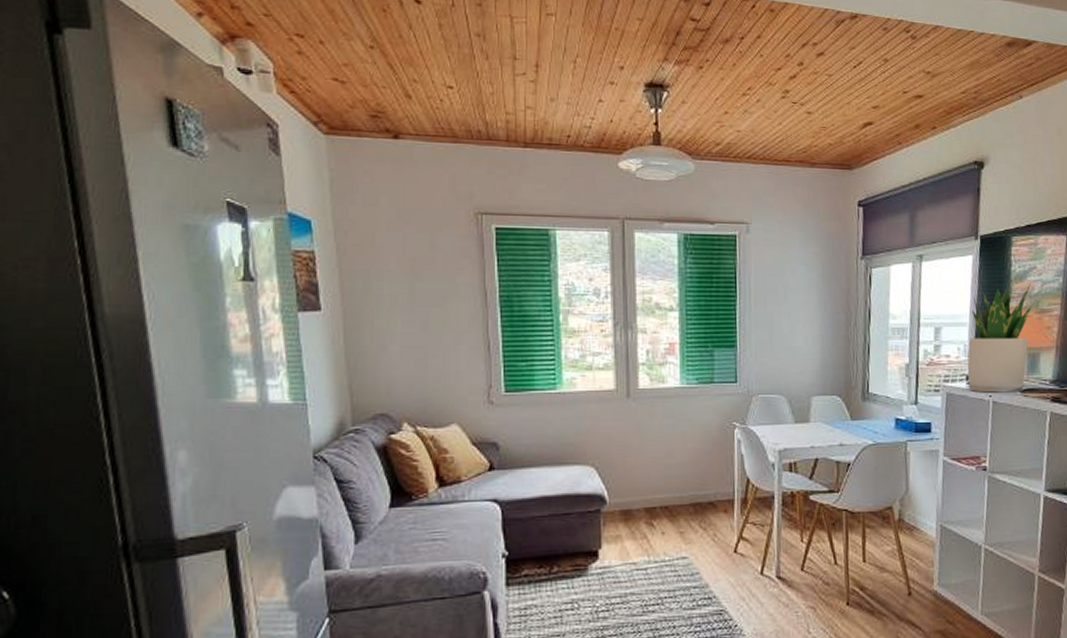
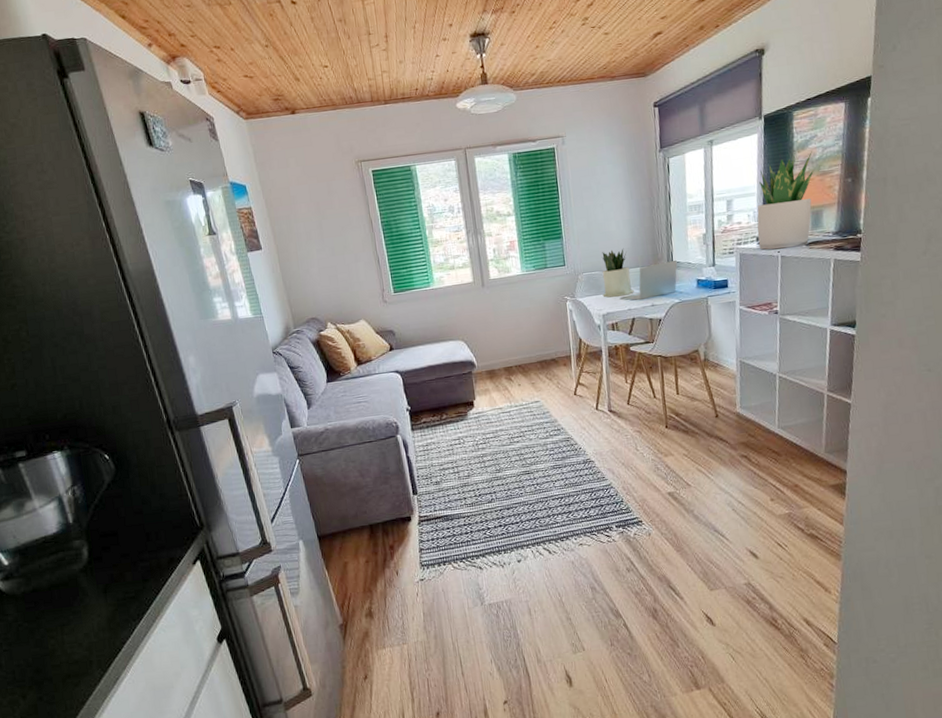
planter: none [780,369,820,431] -> present [601,248,634,298]
laptop: none [801,392,874,437] -> present [619,261,677,301]

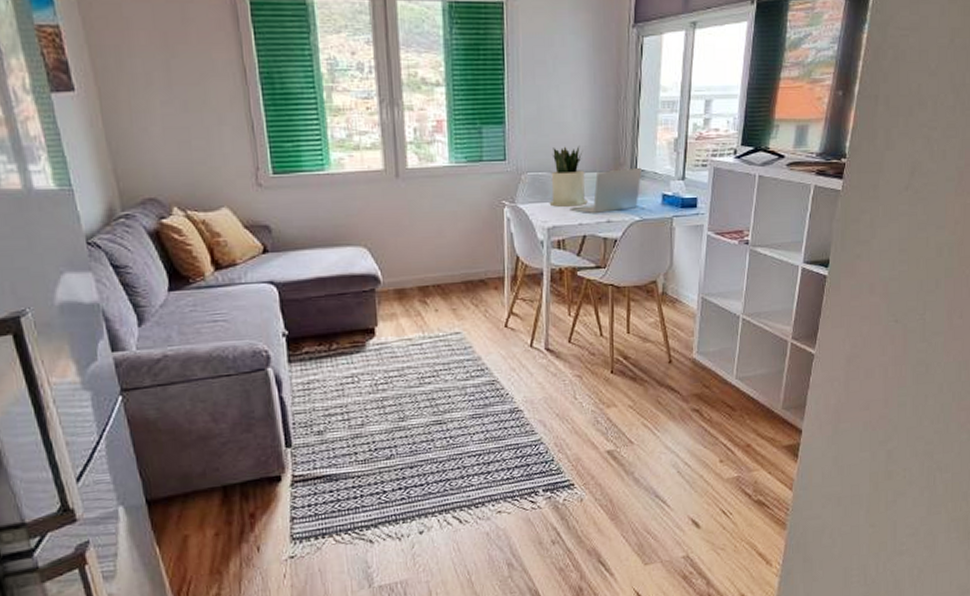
planter: present [757,151,814,250] -> none [735,52,805,167]

